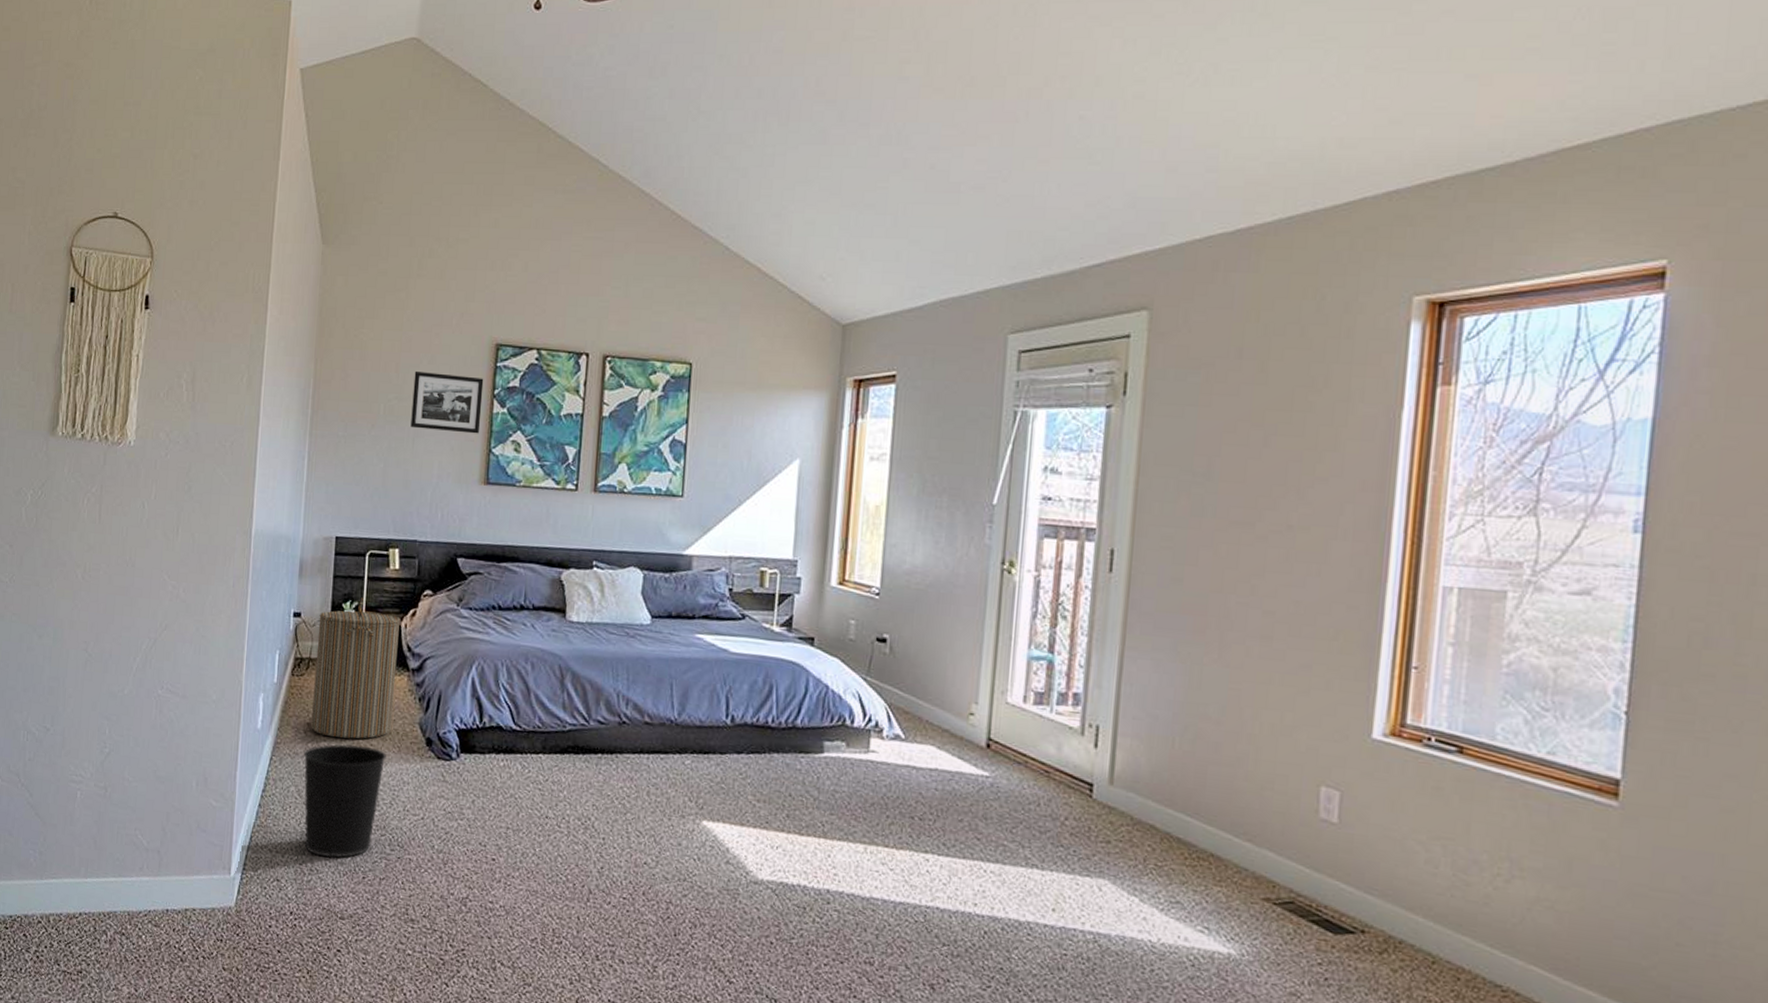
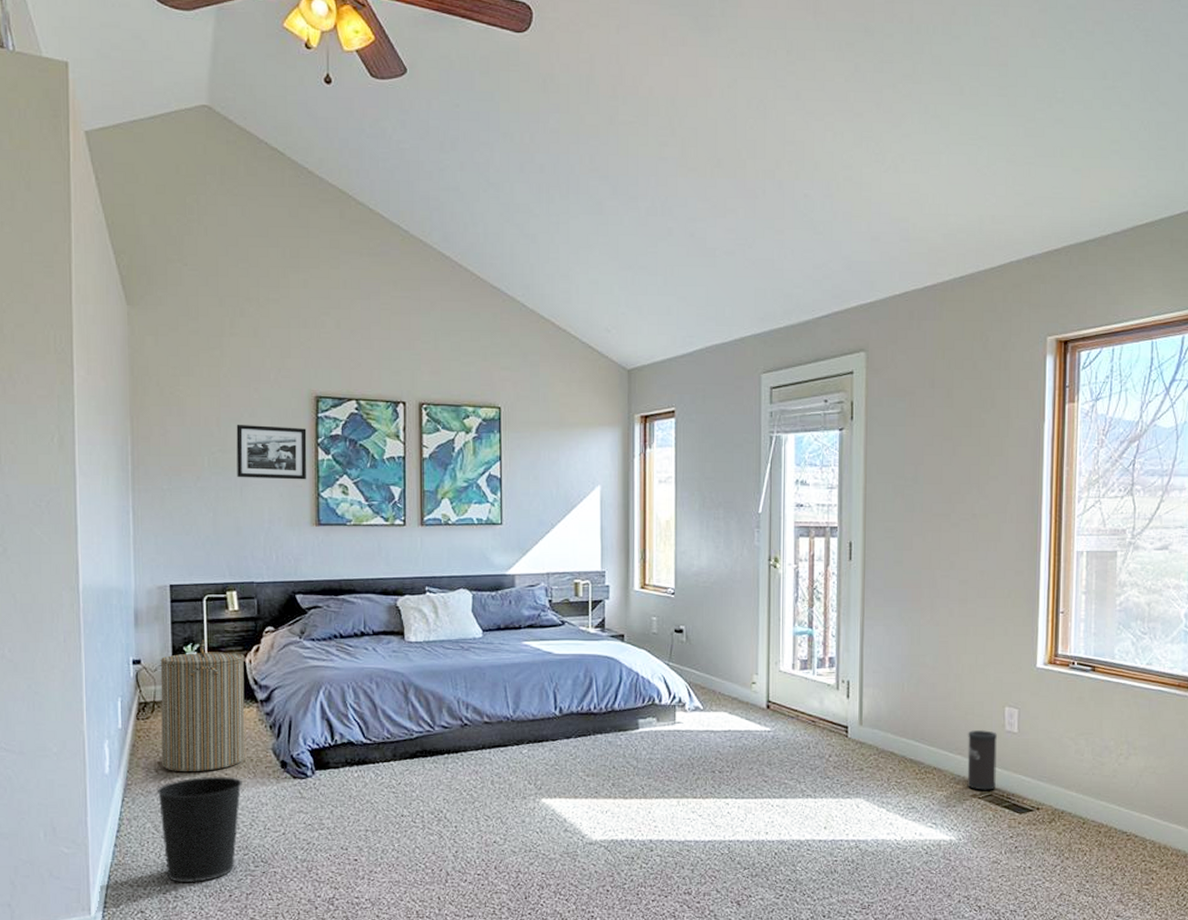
speaker: none [1257,811,1306,896] -> present [967,730,997,790]

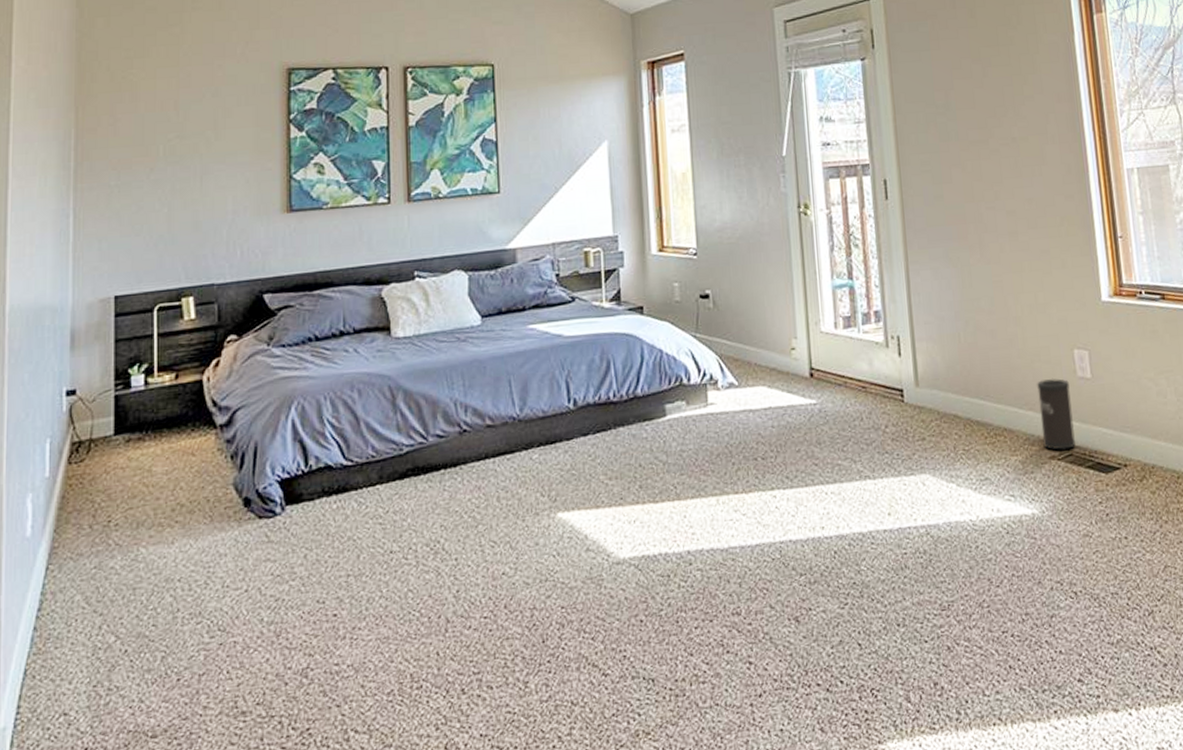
wastebasket: present [157,776,242,883] -> none [90,524,196,670]
laundry hamper: present [160,640,245,771] -> none [98,358,202,525]
picture frame: present [236,424,307,480] -> none [197,104,278,166]

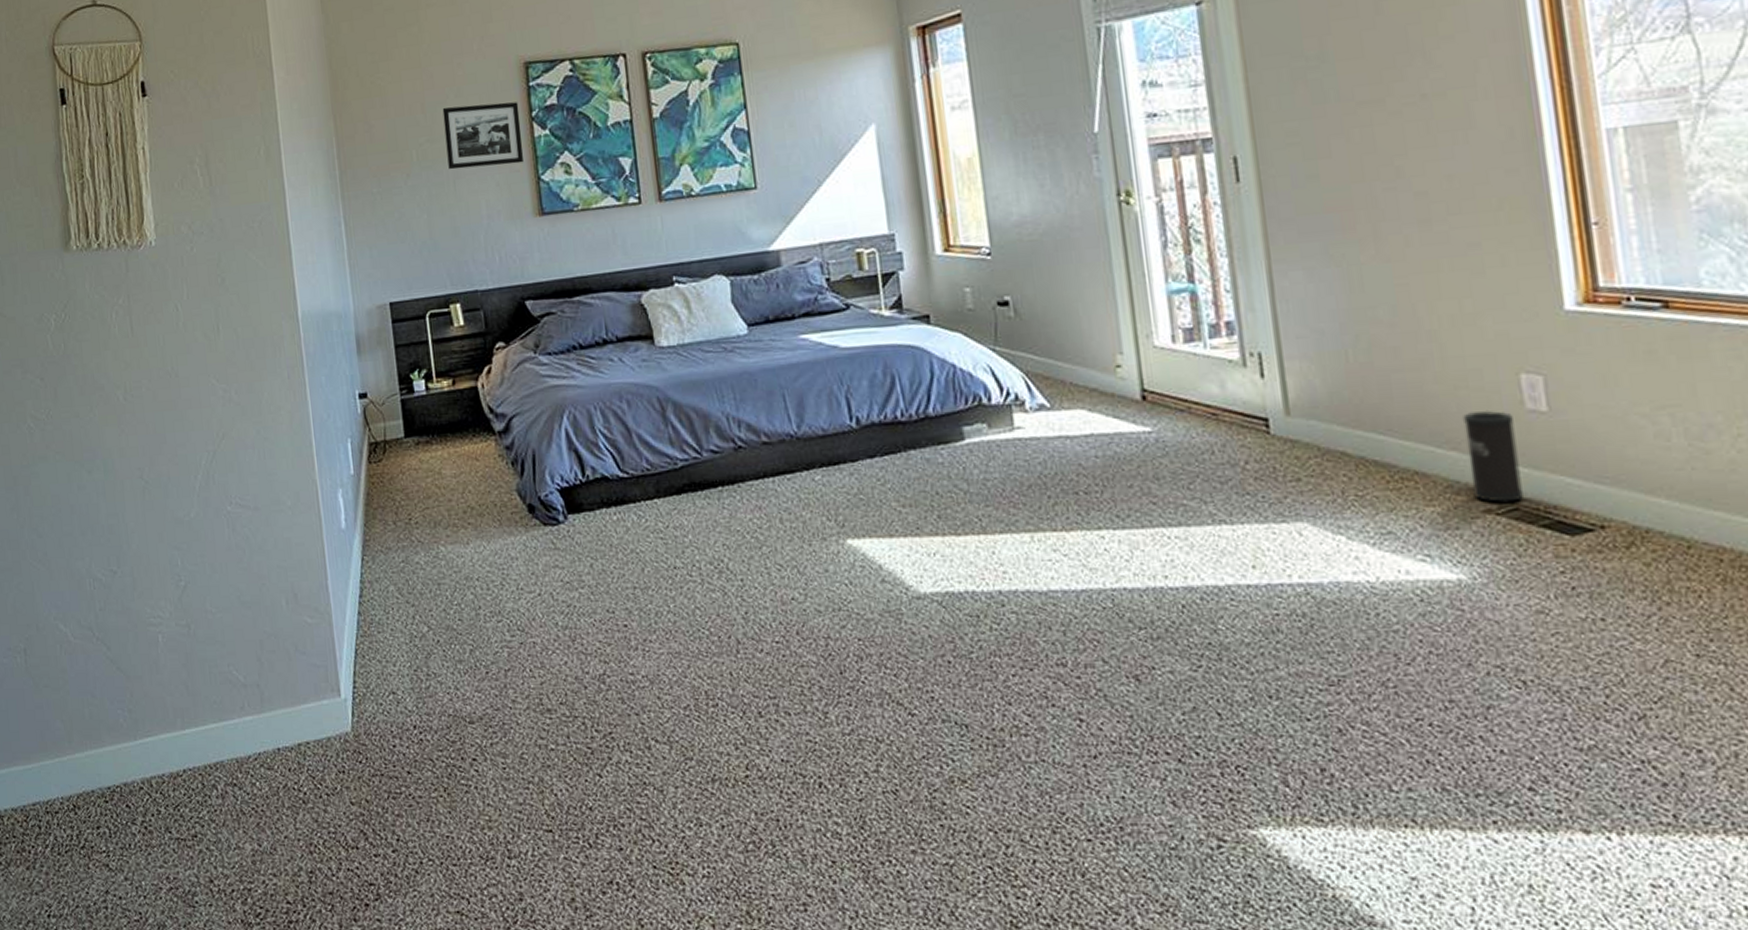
picture frame: none [197,104,278,166] -> present [442,102,523,170]

